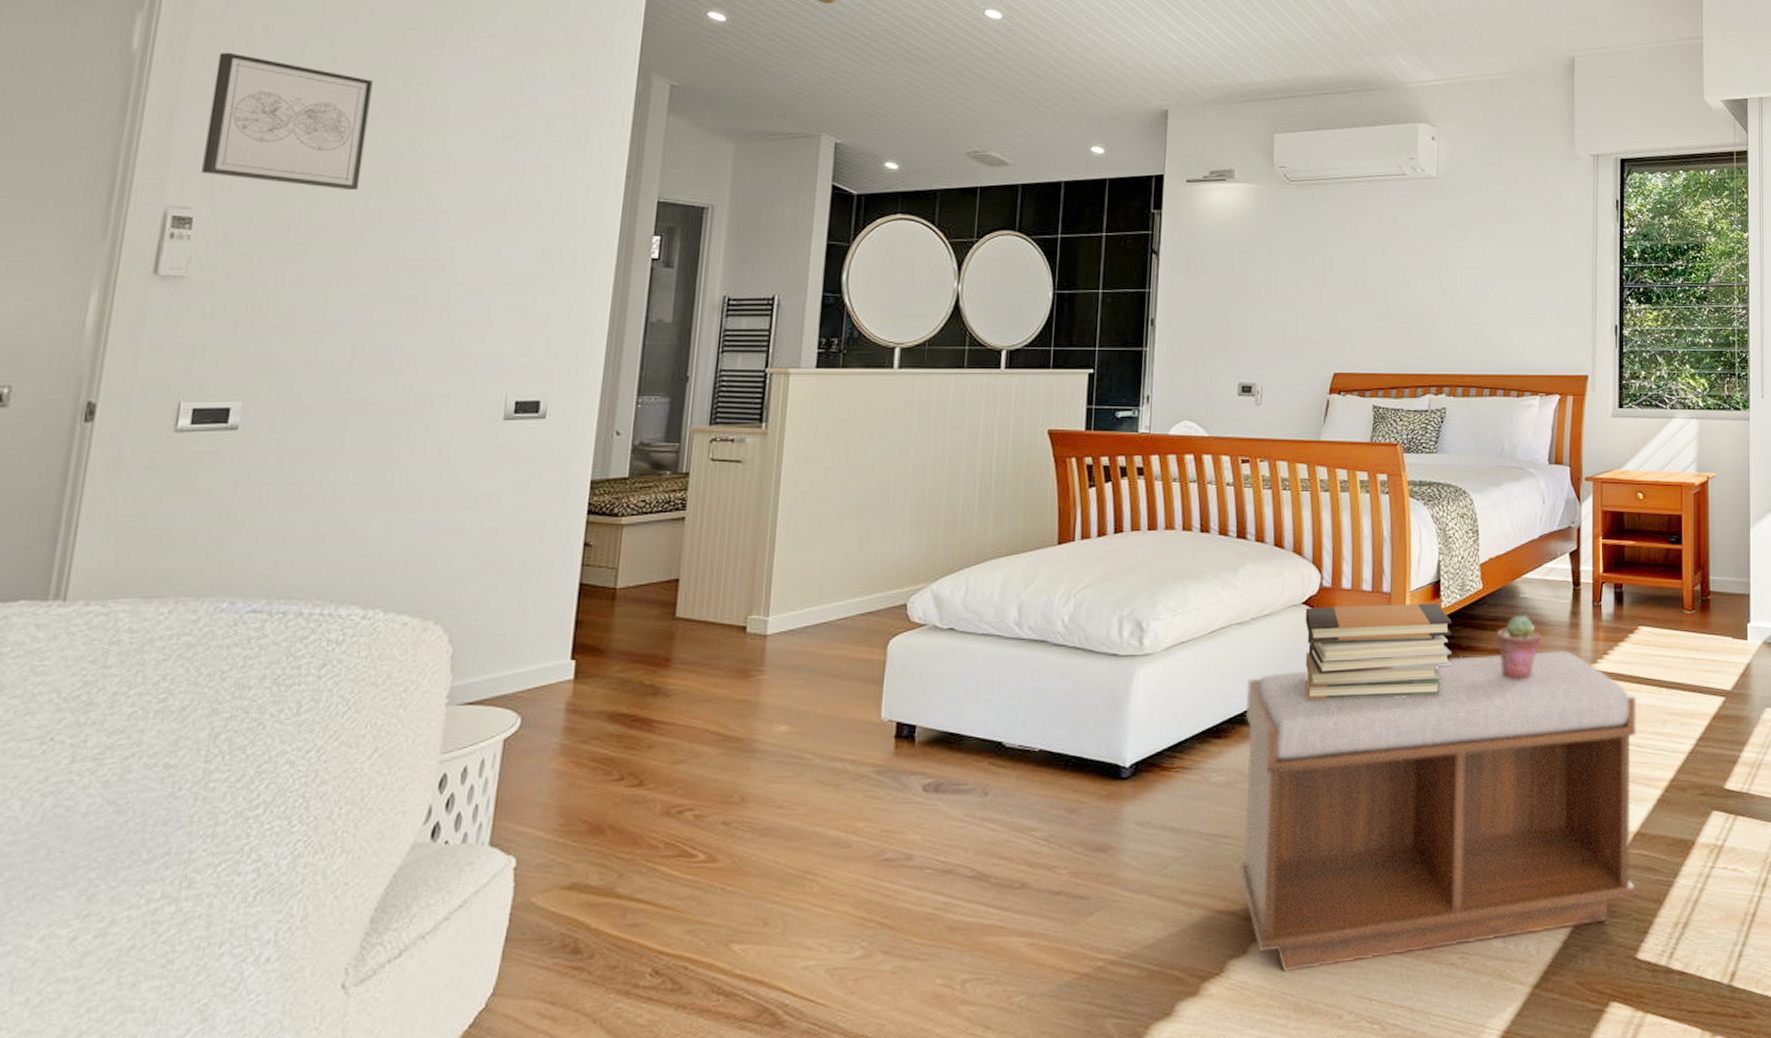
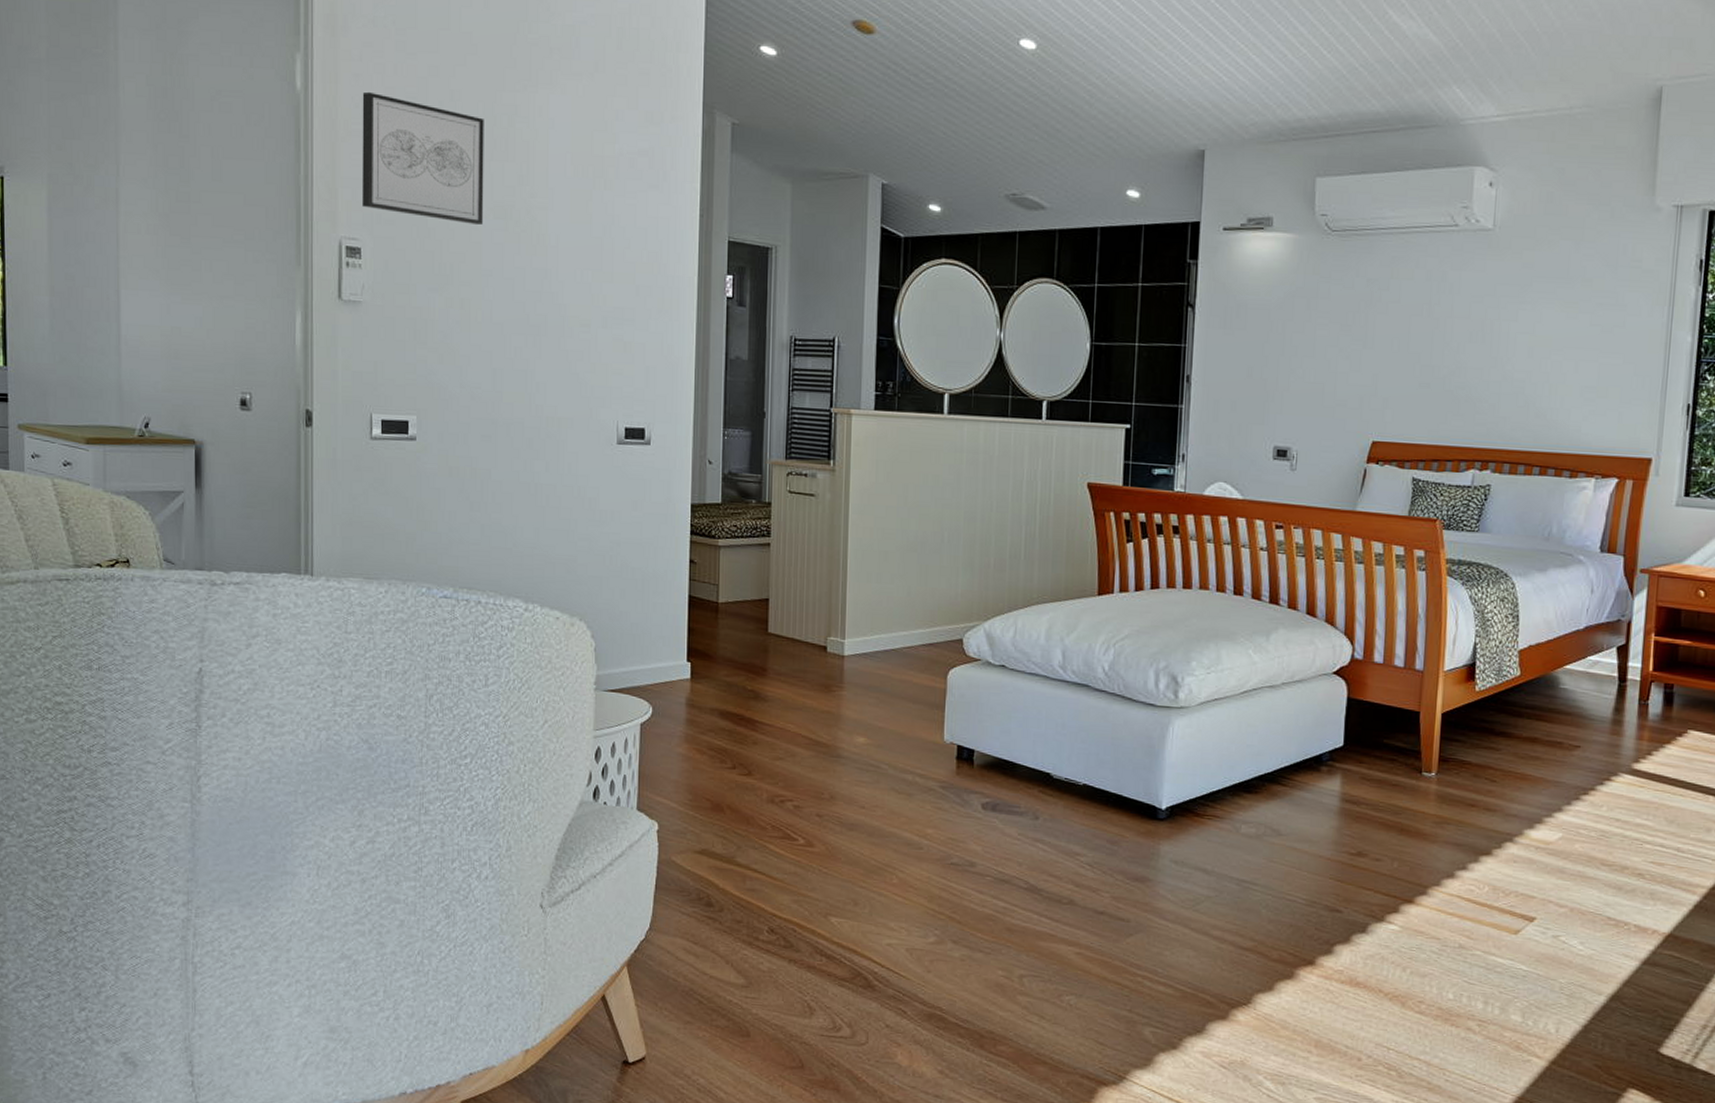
bench: present [1239,650,1637,973] -> none [1266,737,1680,1015]
book stack: present [1305,603,1453,699] -> none [1334,677,1486,776]
potted succulent: present [1495,615,1541,679] -> none [1531,706,1580,770]

